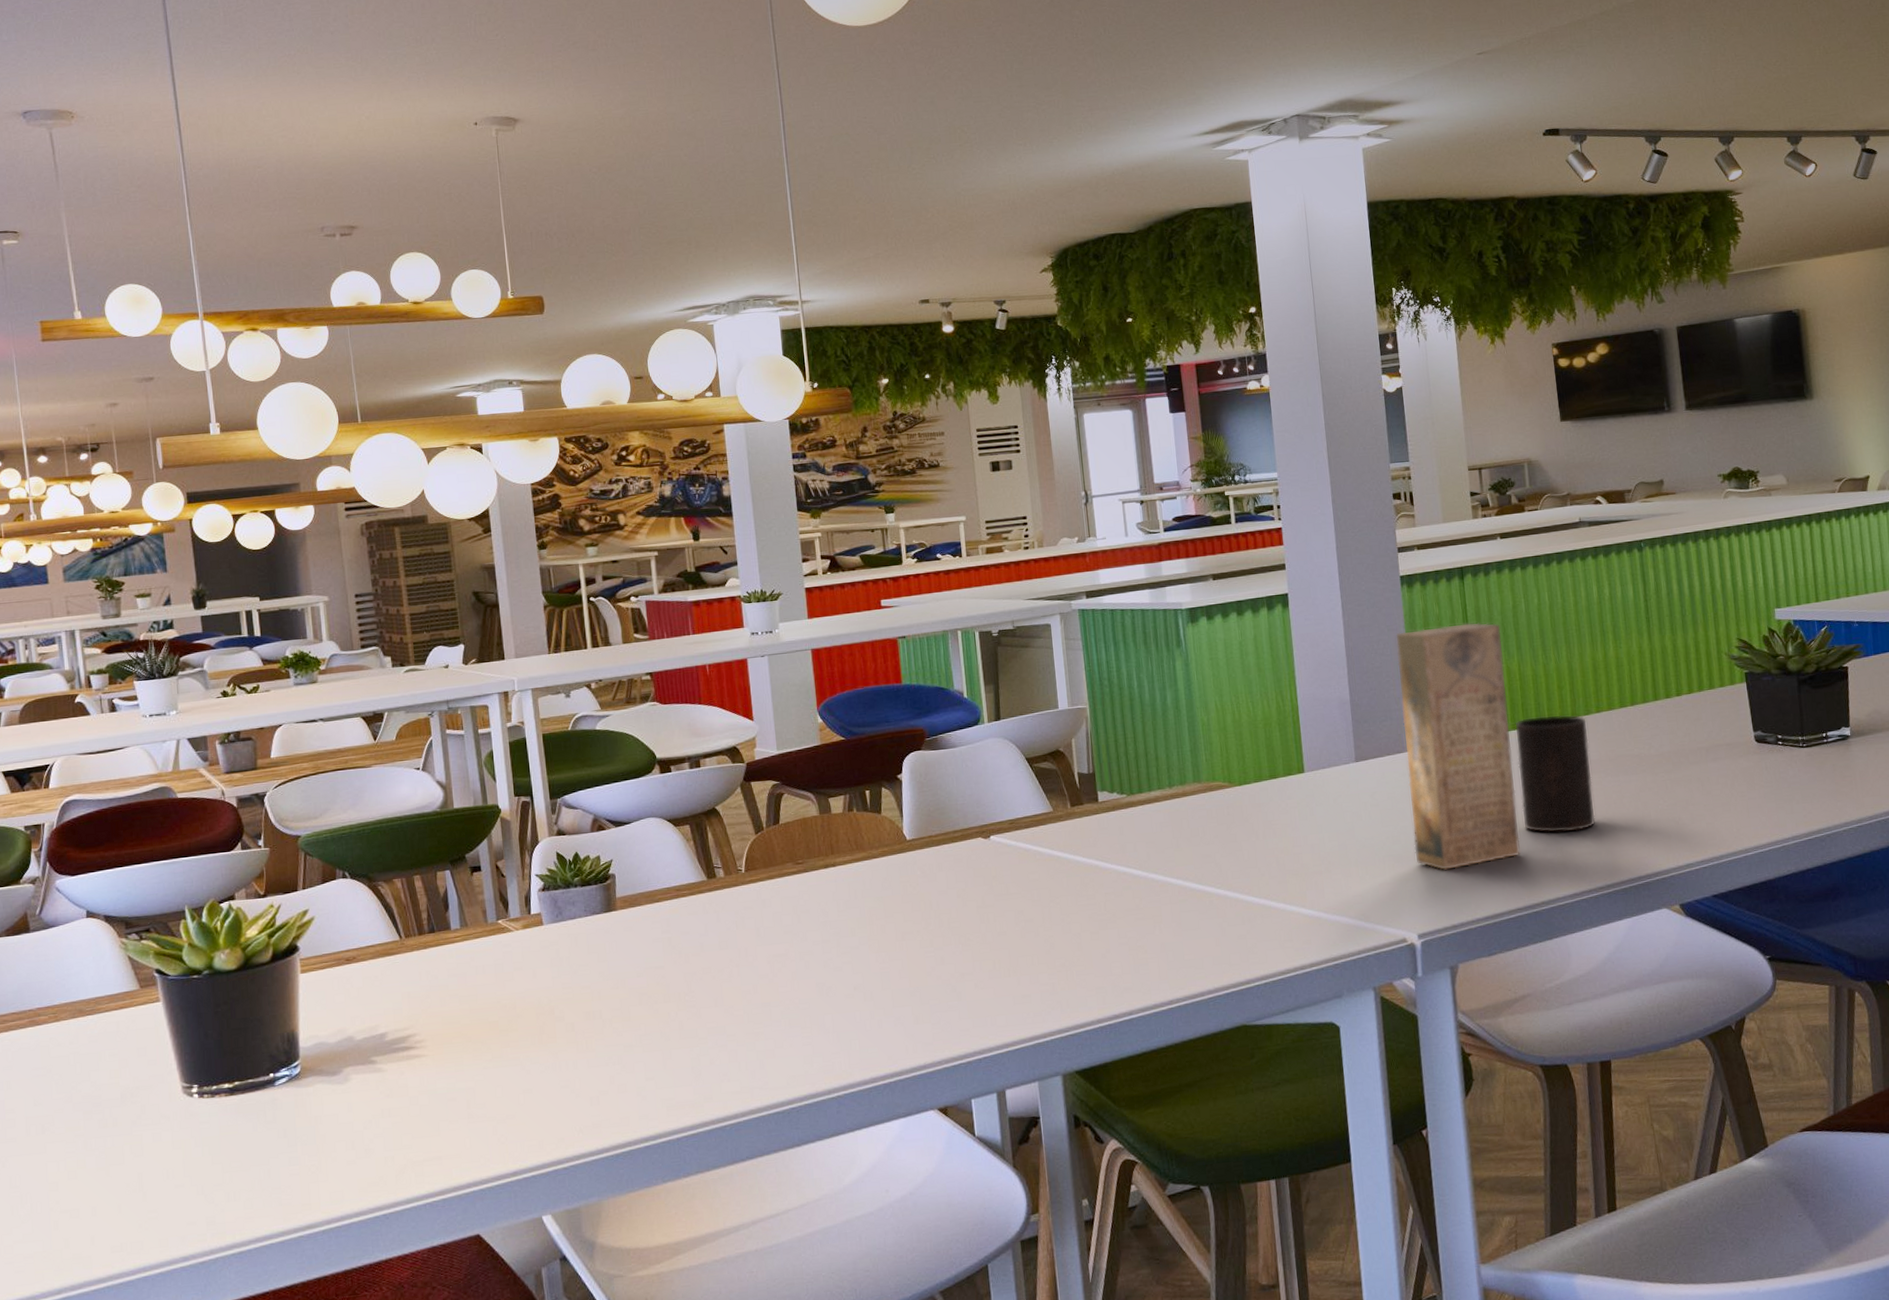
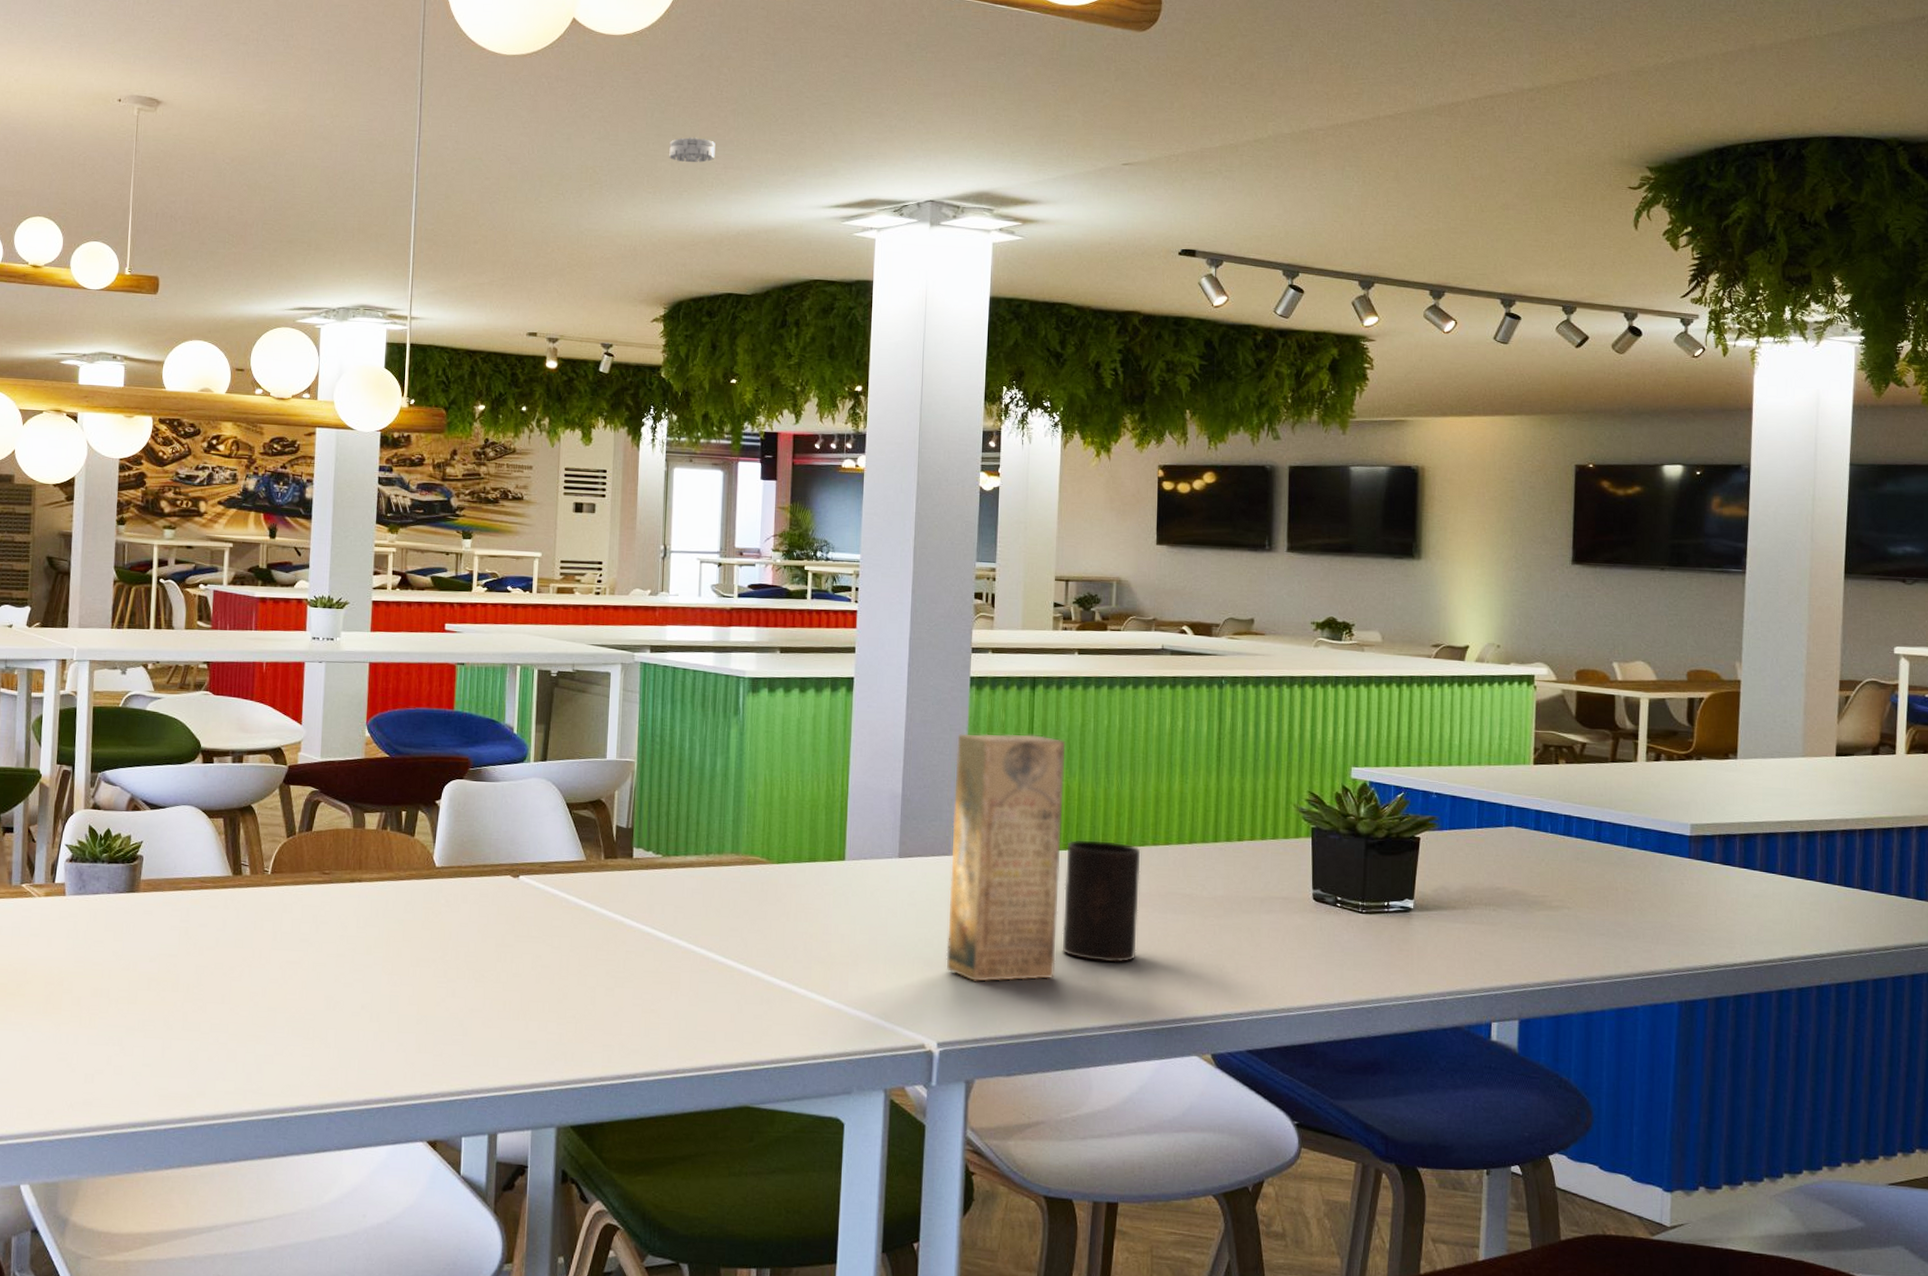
smoke detector: none [1033,83,1080,110] -> present [669,137,716,163]

